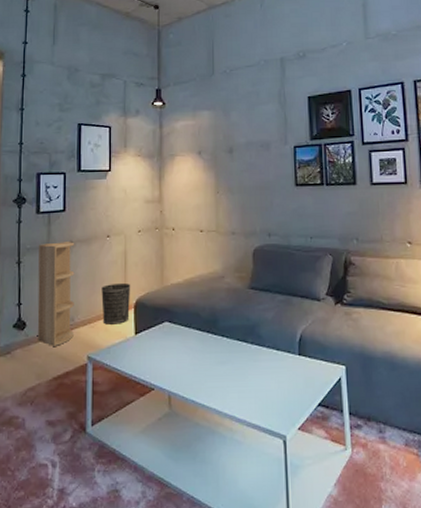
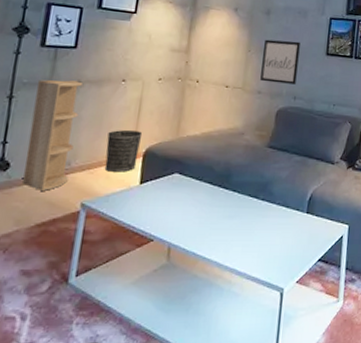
wall art: none [232,176,268,222] -> present [260,39,300,85]

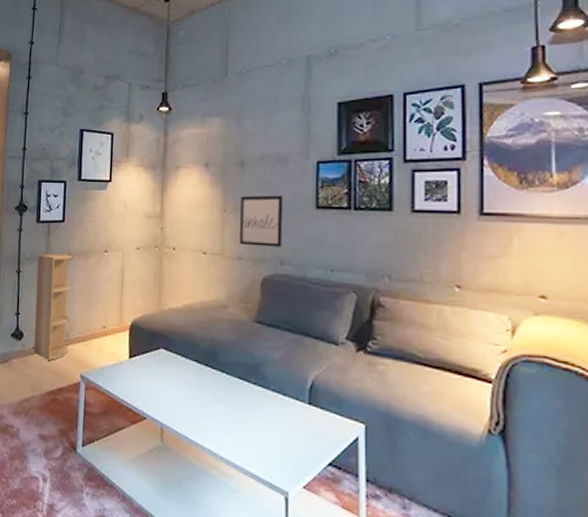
wastebasket: present [104,129,143,172] -> none [96,301,127,346]

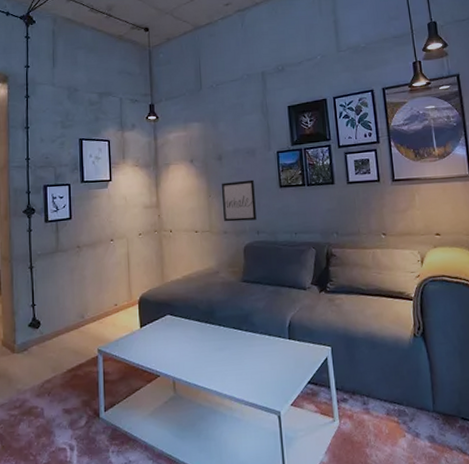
shelf: present [33,253,73,362] -> none [49,246,84,343]

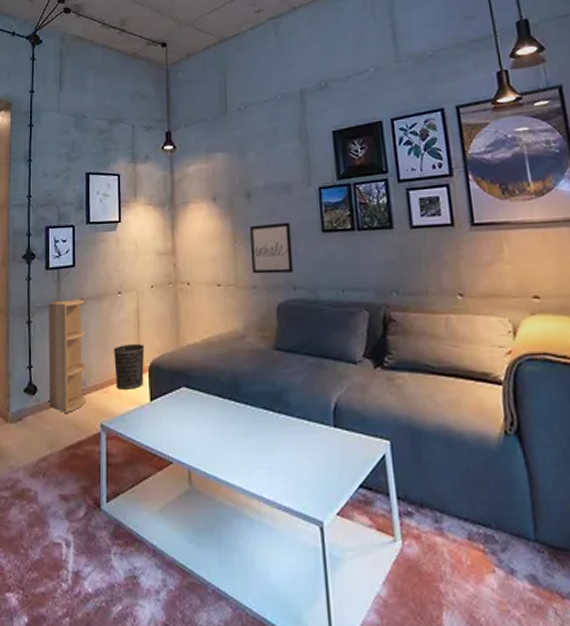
shelf: none [49,246,84,343] -> present [48,299,86,414]
wastebasket: none [108,281,135,320] -> present [114,343,145,390]

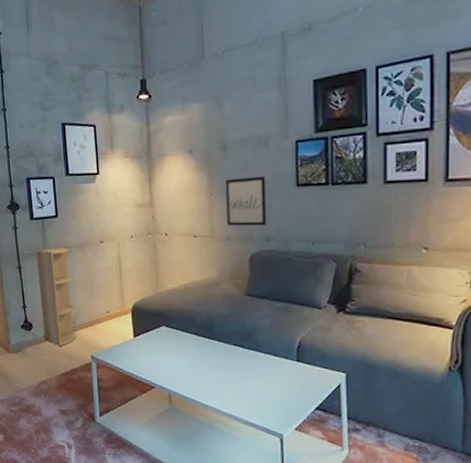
wastebasket: present [114,343,145,390] -> none [99,288,128,327]

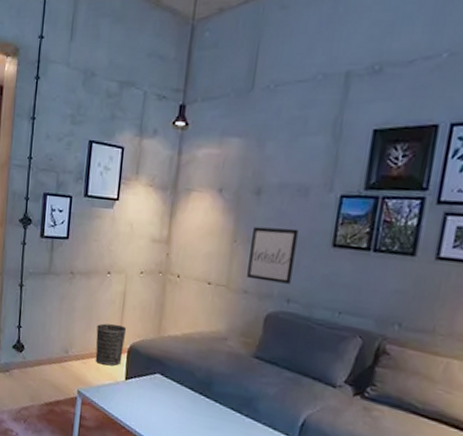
shelf: present [36,248,77,347] -> none [34,270,76,375]
wastebasket: none [99,288,128,327] -> present [95,323,127,366]

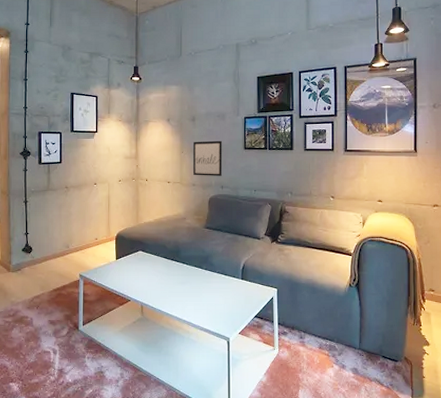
wastebasket: present [95,323,127,366] -> none [90,220,113,251]

